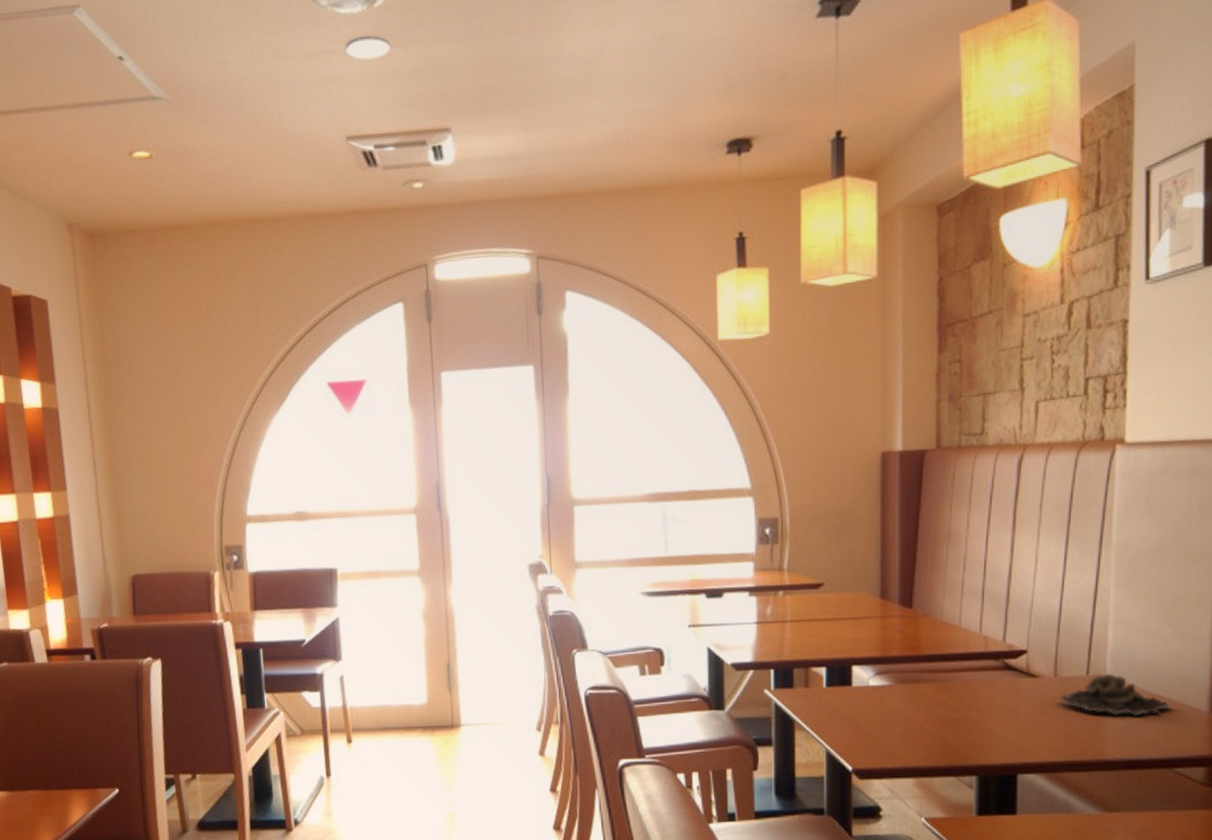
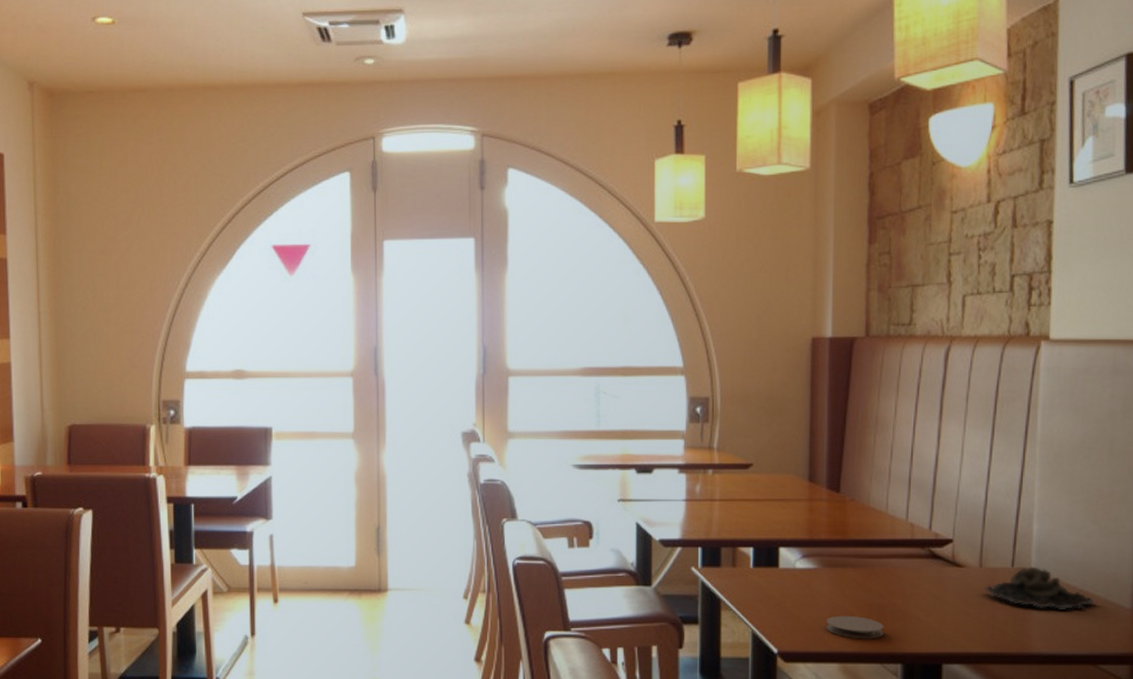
coaster: none [901,730,959,754] -> present [826,615,884,639]

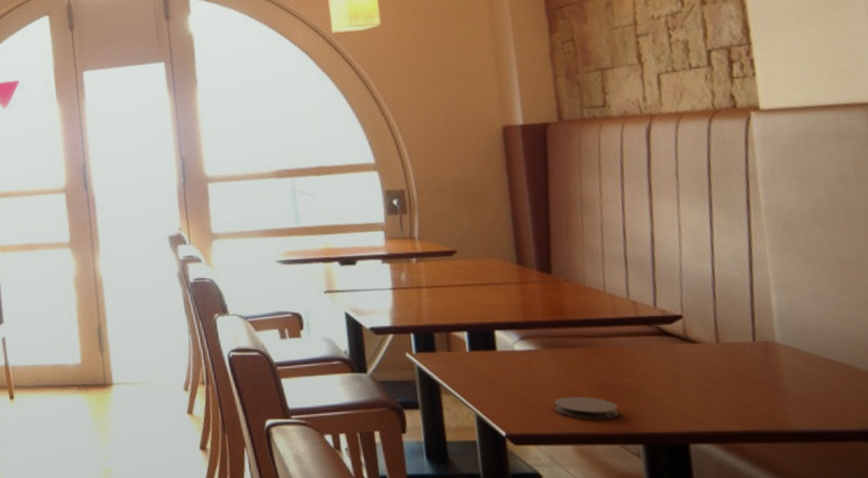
succulent plant: present [982,566,1095,609] -> none [722,340,856,383]

